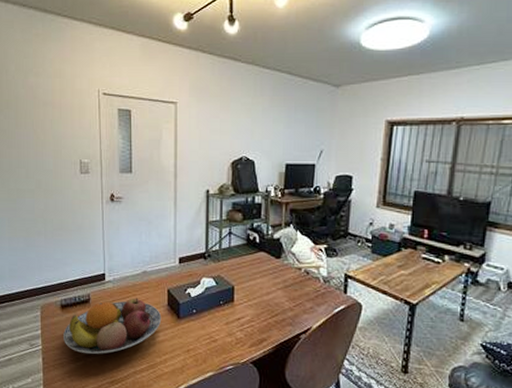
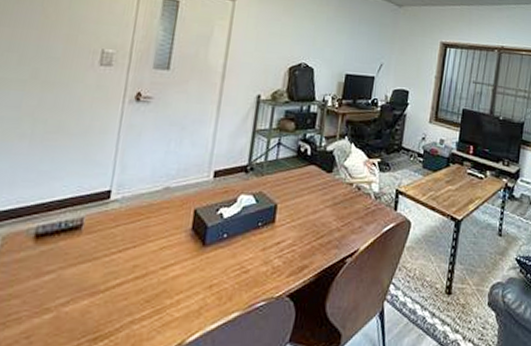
fruit bowl: present [63,297,162,354] -> none [29,221,182,300]

